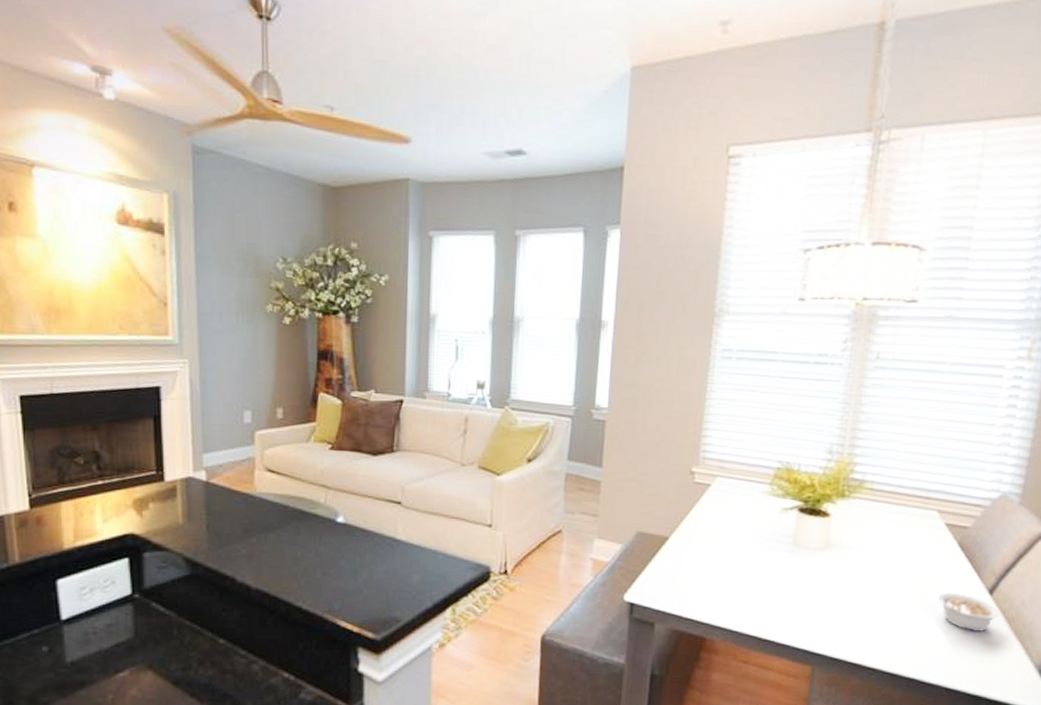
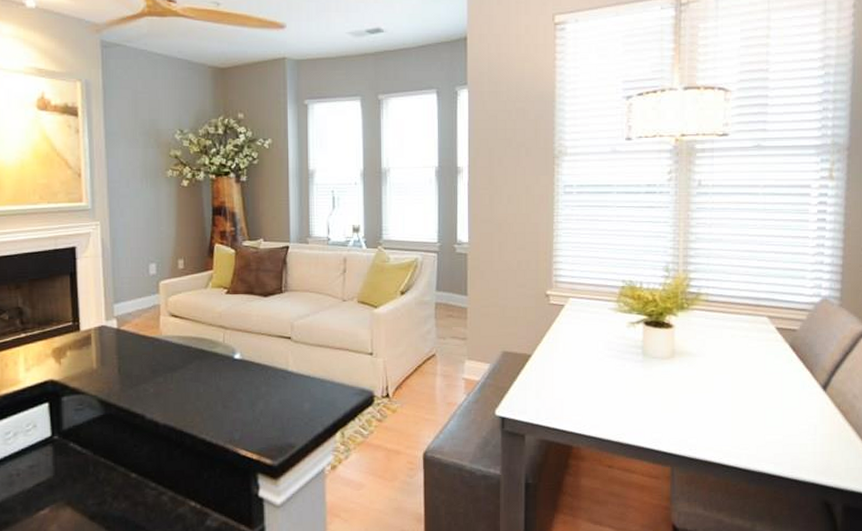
legume: present [938,592,999,632] -> none [778,390,834,426]

